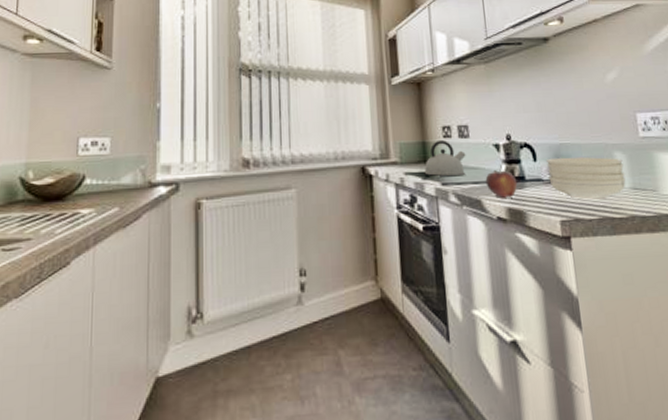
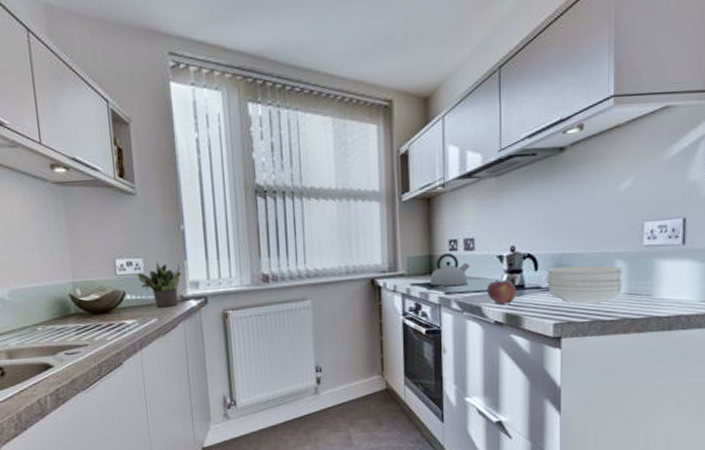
potted plant: none [101,142,152,195] -> present [136,261,181,308]

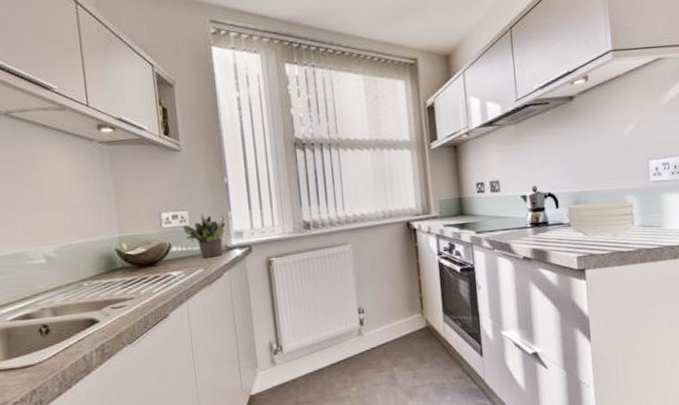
kettle: present [429,252,470,286] -> none [460,194,497,226]
fruit: present [486,279,517,305] -> none [513,217,542,241]

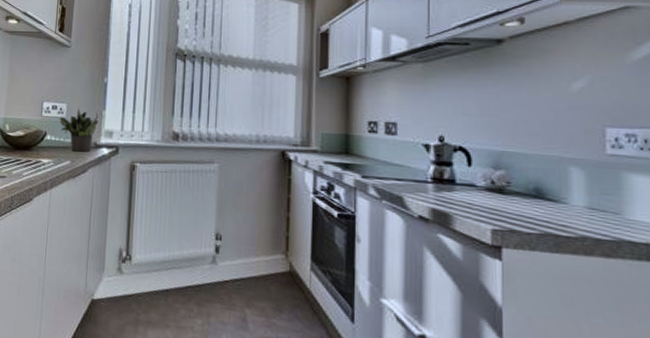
bowl: present [567,201,636,238] -> none [483,165,582,214]

